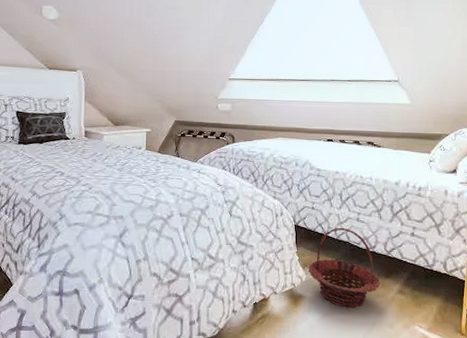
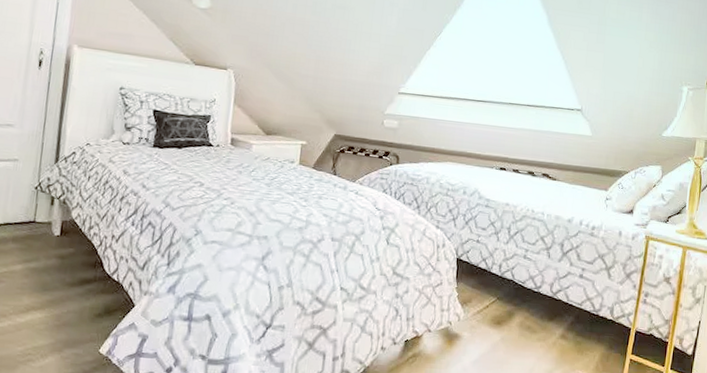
basket: present [307,227,381,308] -> none [466,263,543,351]

